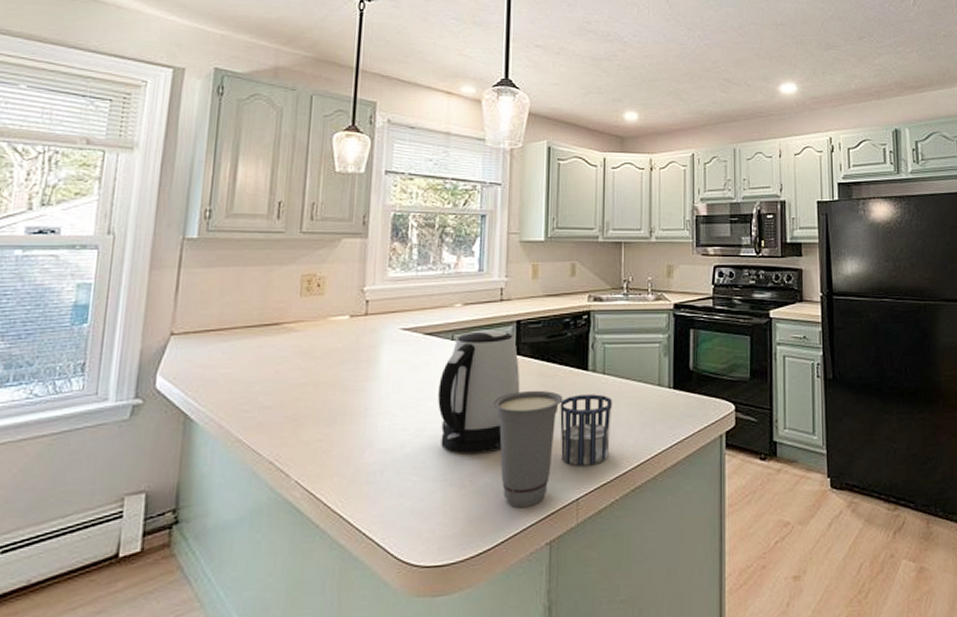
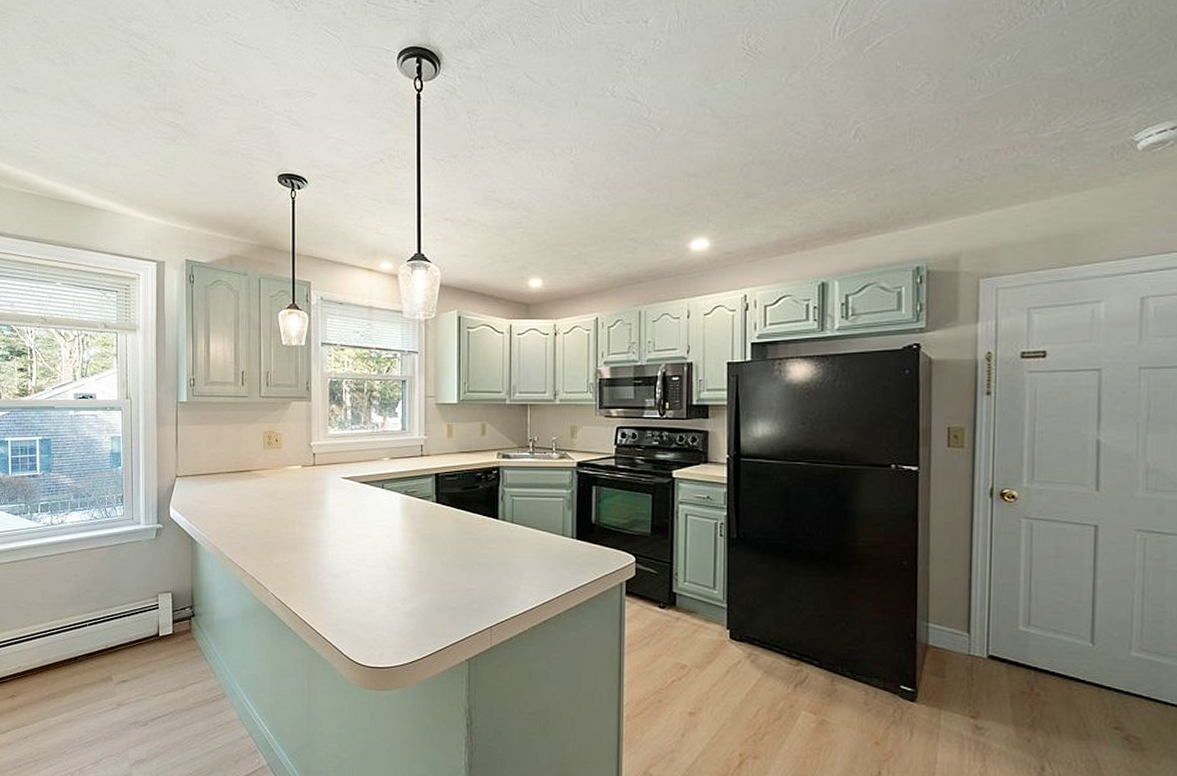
kettle: present [438,329,520,453] -> none [374,480,440,582]
cup: present [492,390,563,507] -> none [417,533,477,629]
cup: present [560,394,612,466] -> none [475,539,520,600]

